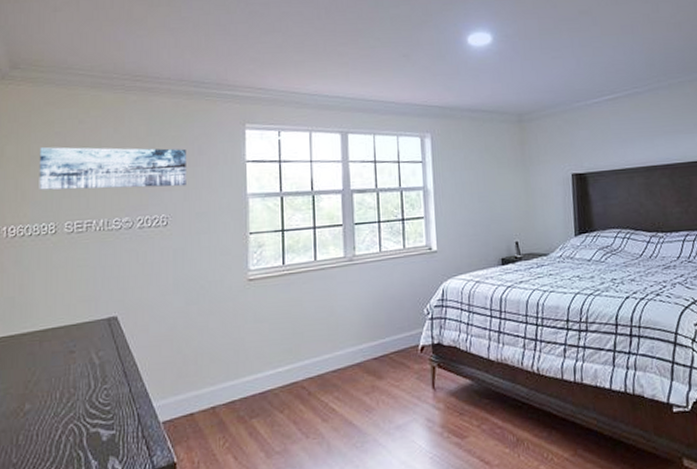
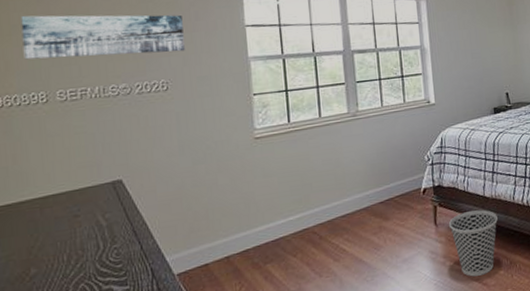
wastebasket: none [447,374,503,453] -> present [448,210,498,277]

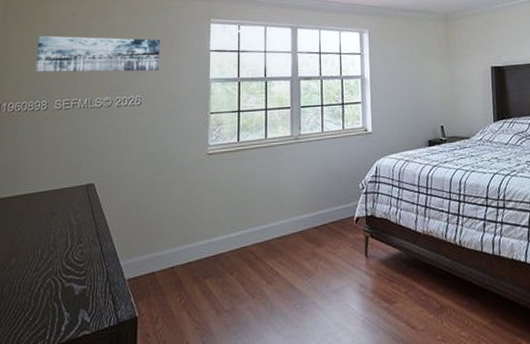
wastebasket: present [448,210,498,277] -> none [379,245,429,318]

